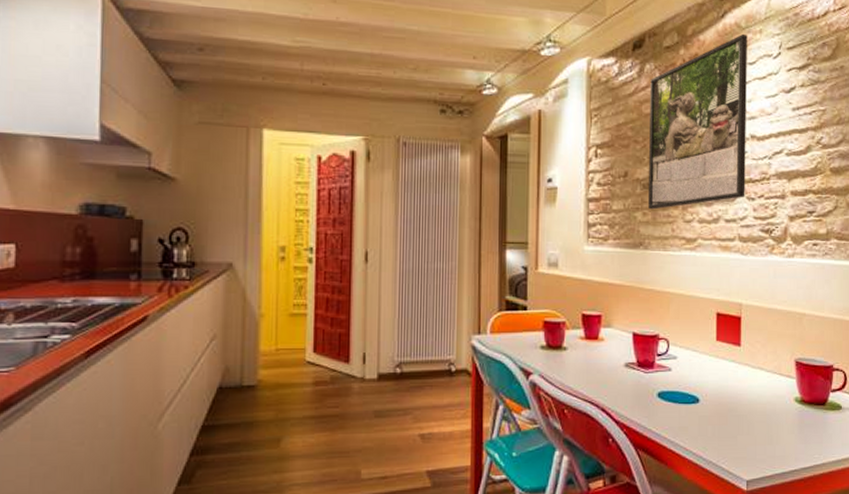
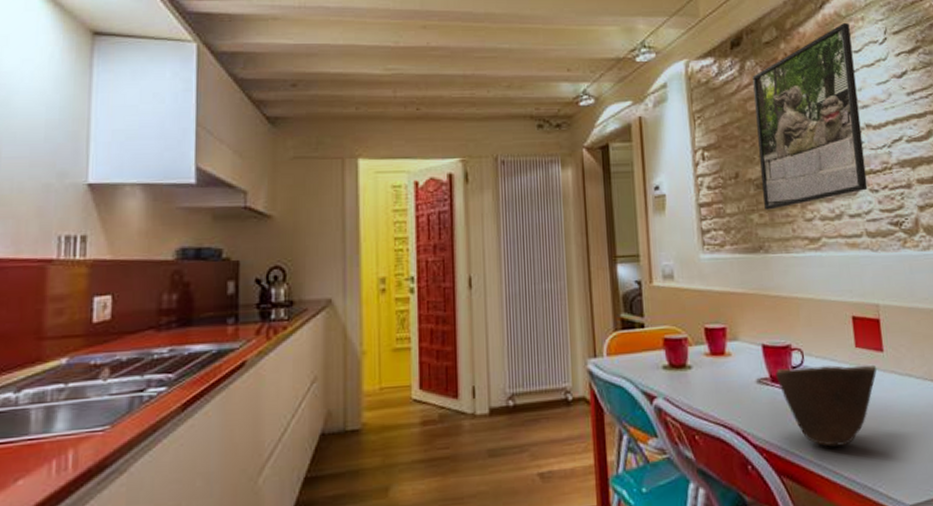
bowl: none [642,354,732,426] -> present [775,365,877,447]

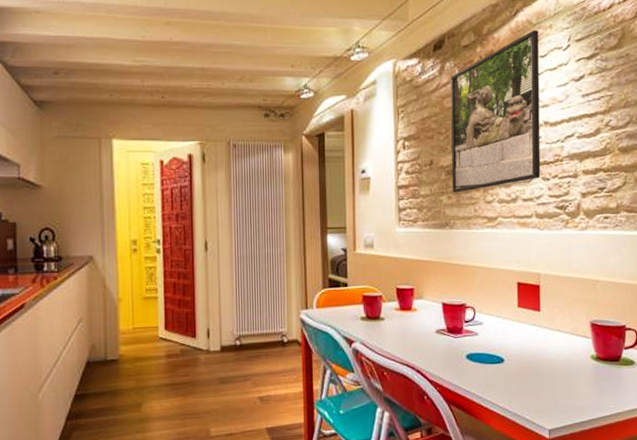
bowl: present [775,365,877,447] -> none [452,320,533,384]

